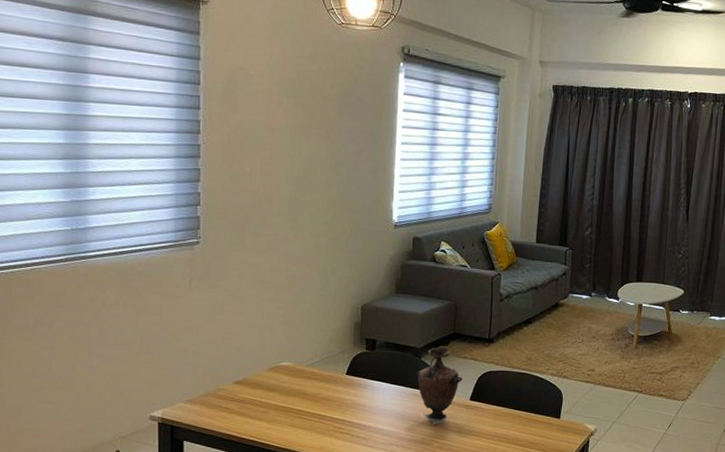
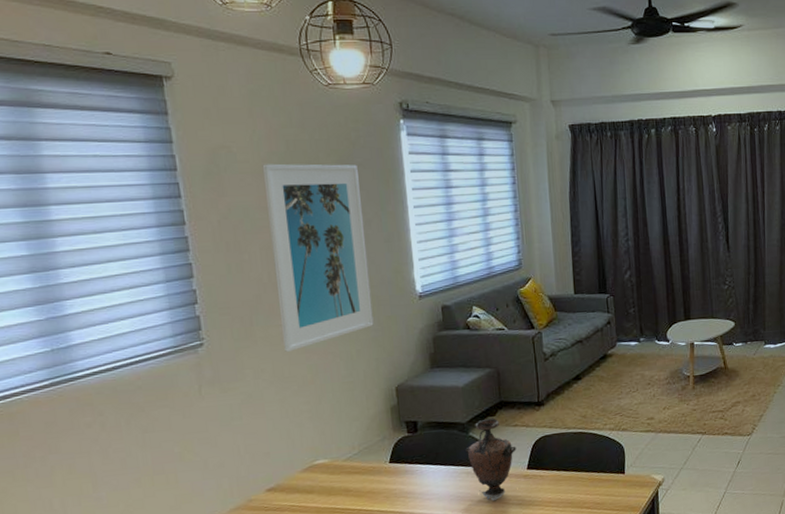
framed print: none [269,88,356,260] -> present [262,163,374,352]

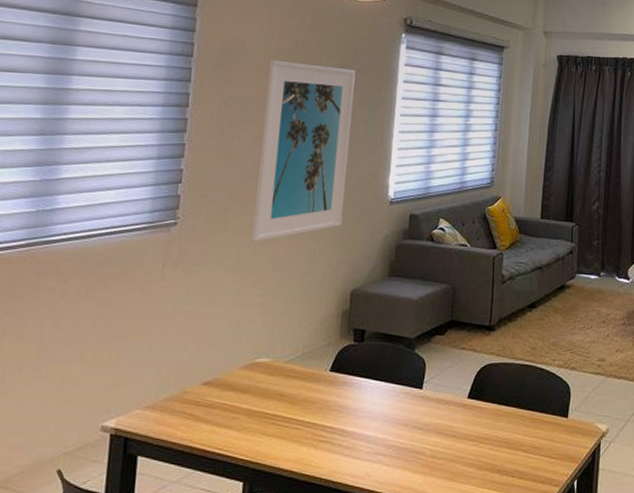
vase: present [465,418,516,502] -> none [408,337,460,429]

